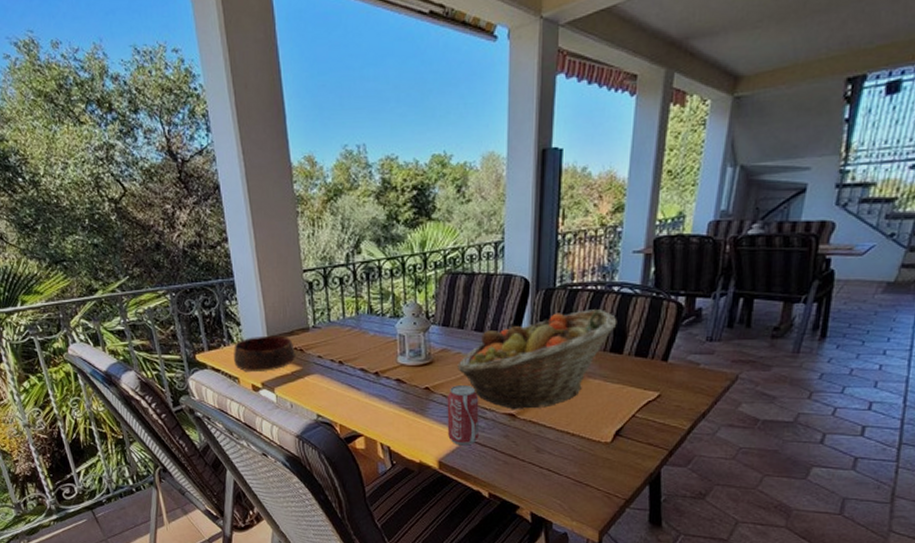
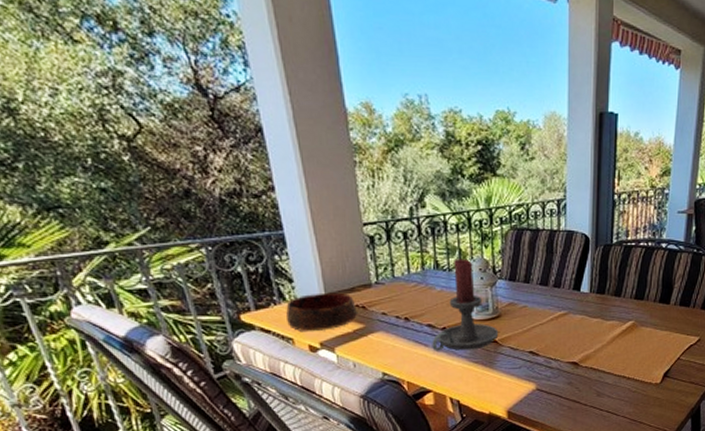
candle holder: none [364,303,431,396] -> present [432,258,499,351]
beverage can: present [447,385,479,446] -> none [515,337,545,395]
fruit basket: present [457,309,617,410] -> none [524,264,665,359]

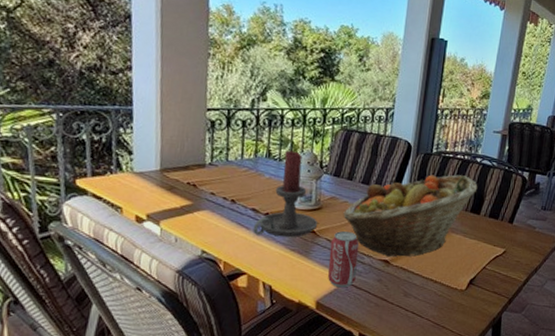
bowl: present [286,292,357,333] -> none [119,167,188,204]
beverage can: none [515,337,545,395] -> present [328,231,360,288]
fruit basket: none [524,264,665,359] -> present [343,174,478,257]

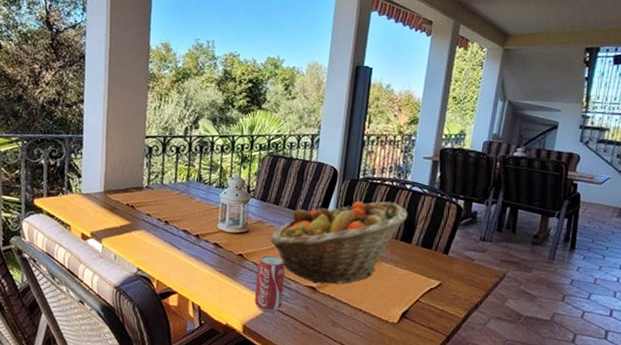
candle holder: present [253,150,318,238] -> none [184,175,245,260]

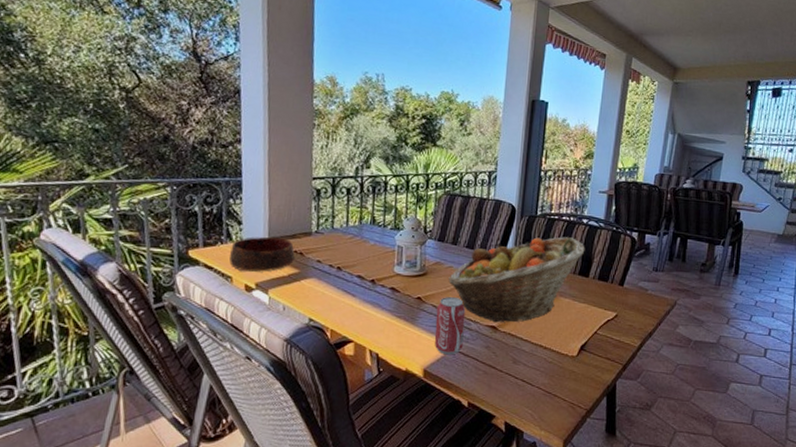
bowl: none [69,189,127,223] -> present [229,237,295,273]

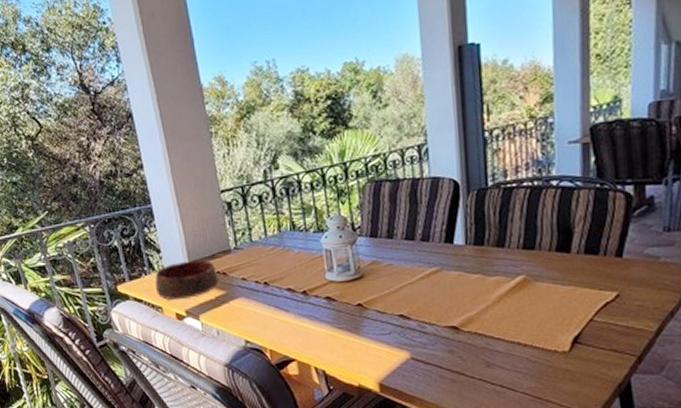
beverage can: present [435,297,466,355] -> none [382,299,421,365]
fruit basket: present [448,237,585,323] -> none [390,206,560,322]

